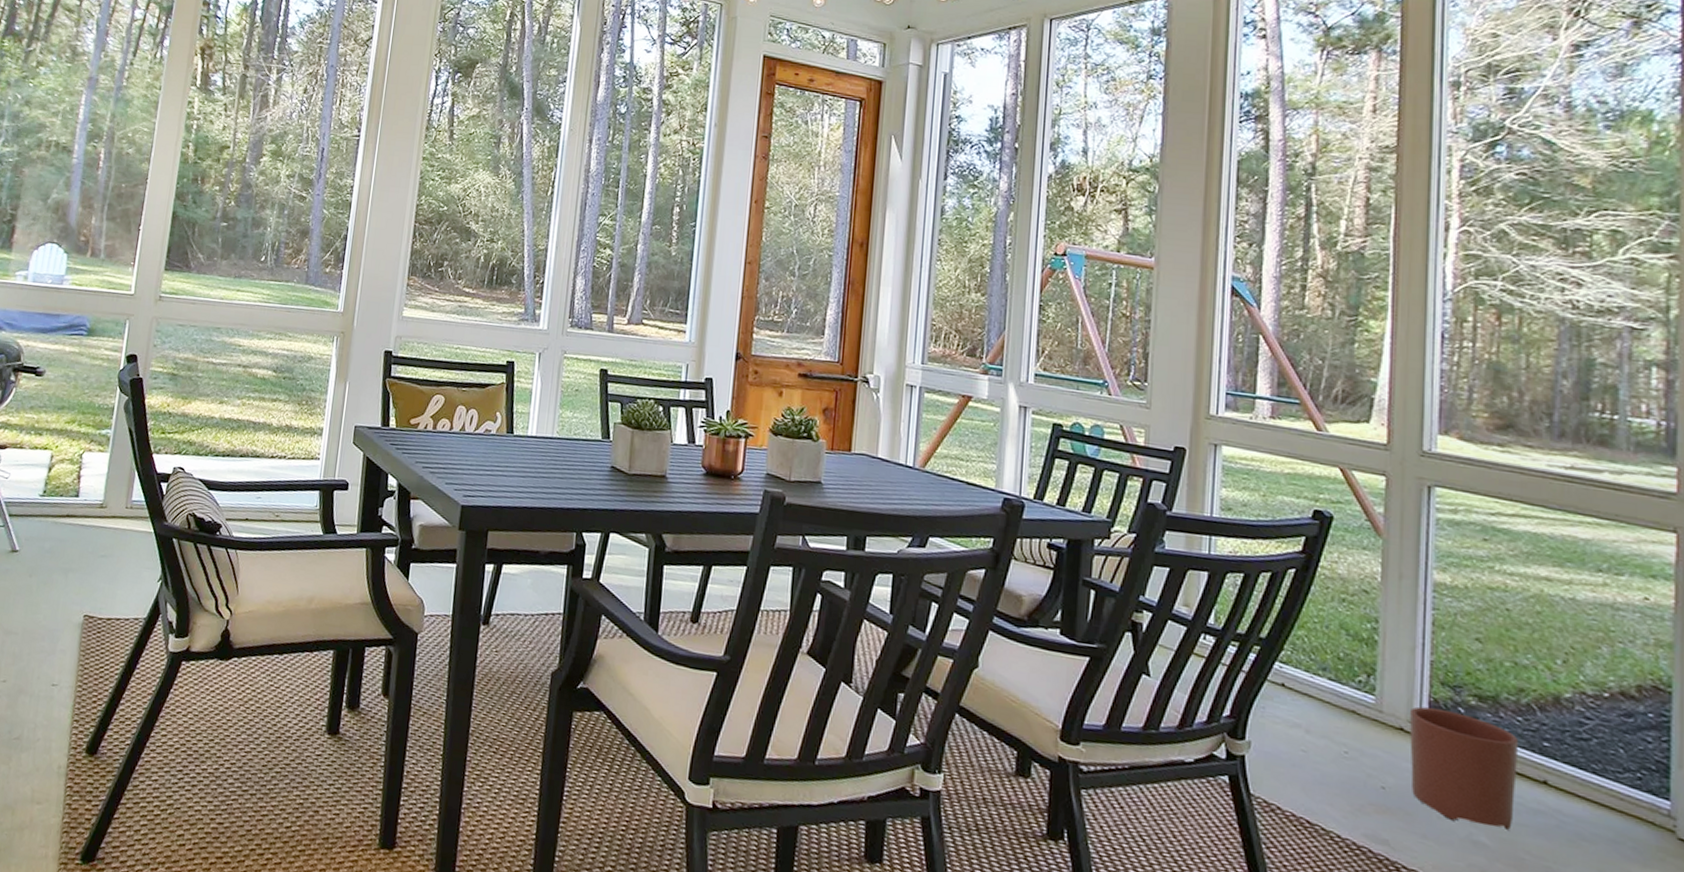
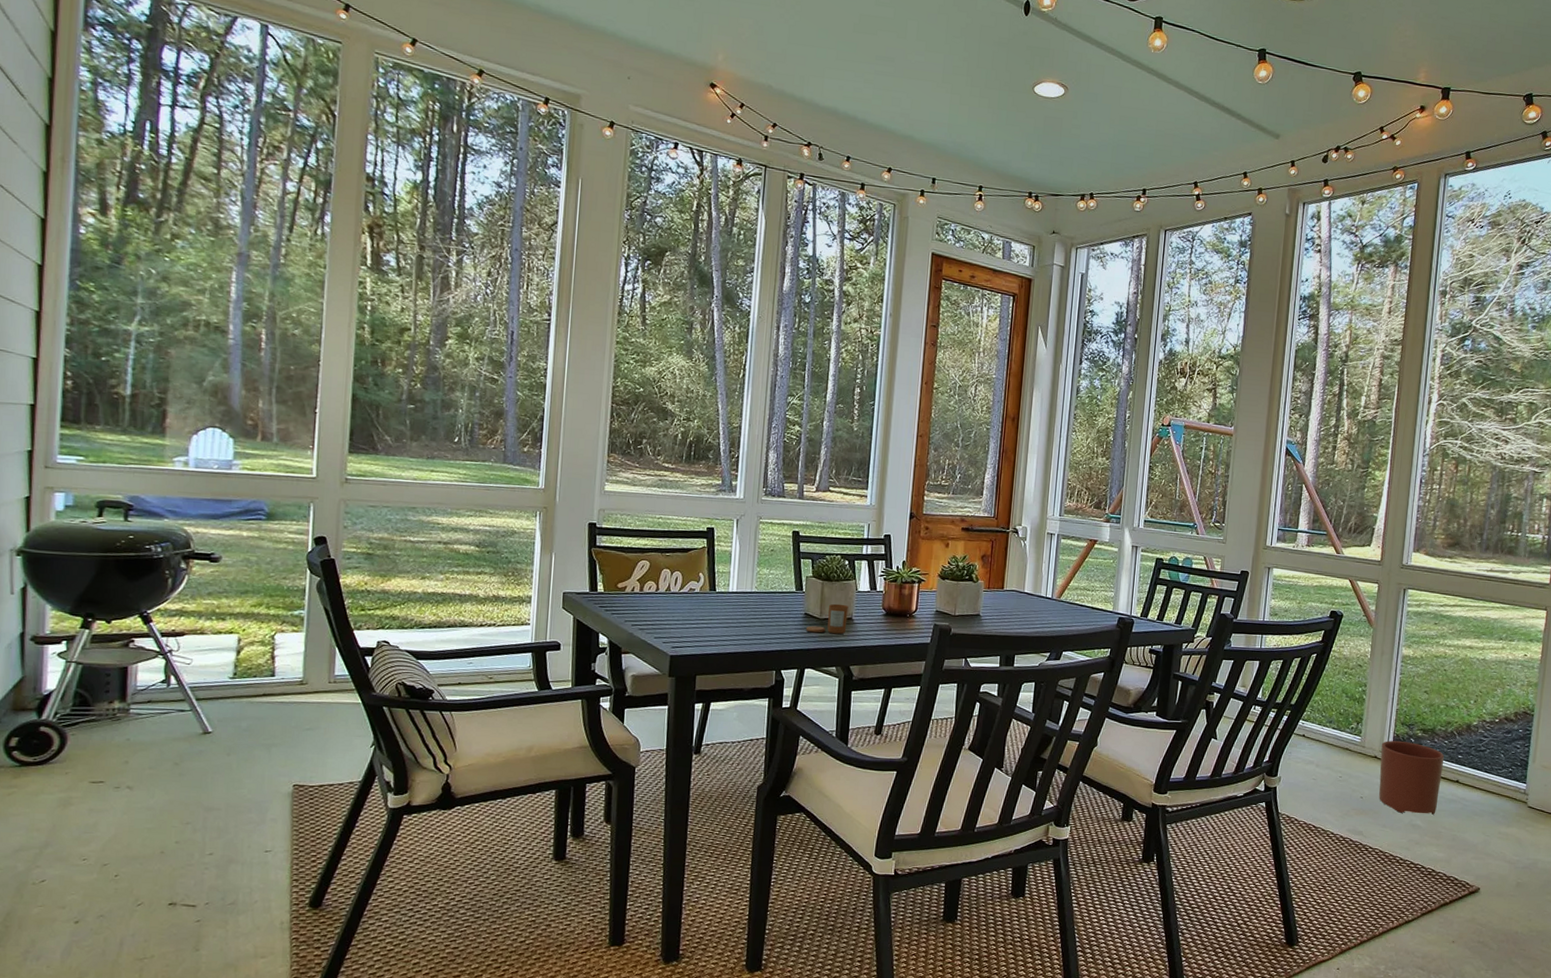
candle: none [612,457,662,495] -> present [805,603,849,635]

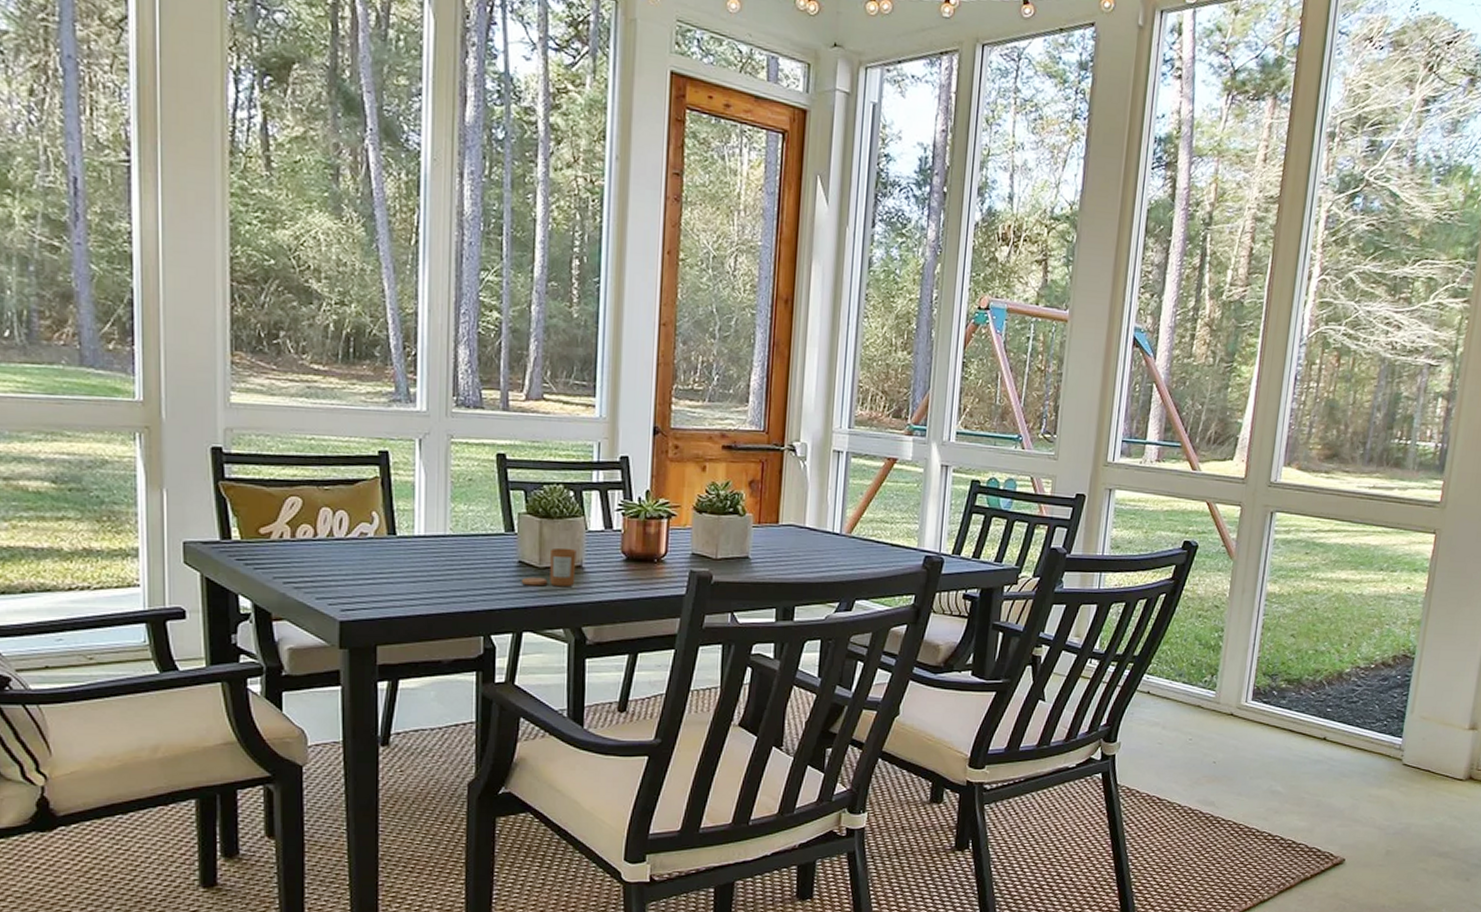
planter: present [1379,741,1445,815] -> none [1234,695,1312,778]

